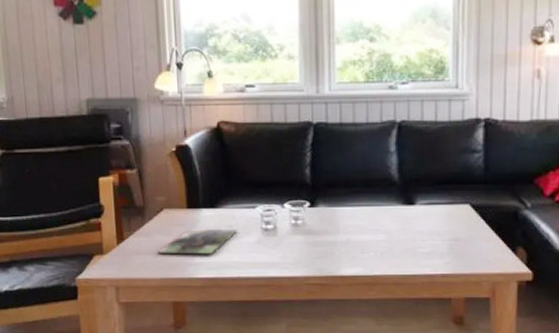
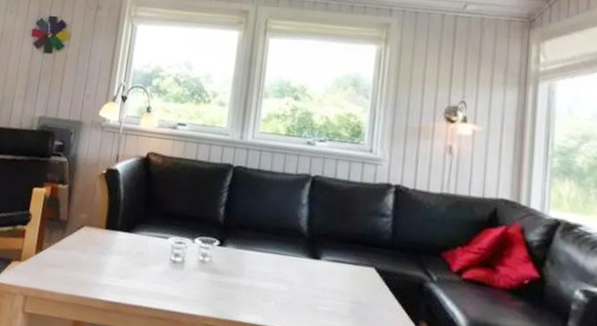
magazine: present [157,229,237,255] -> none [69,249,148,279]

